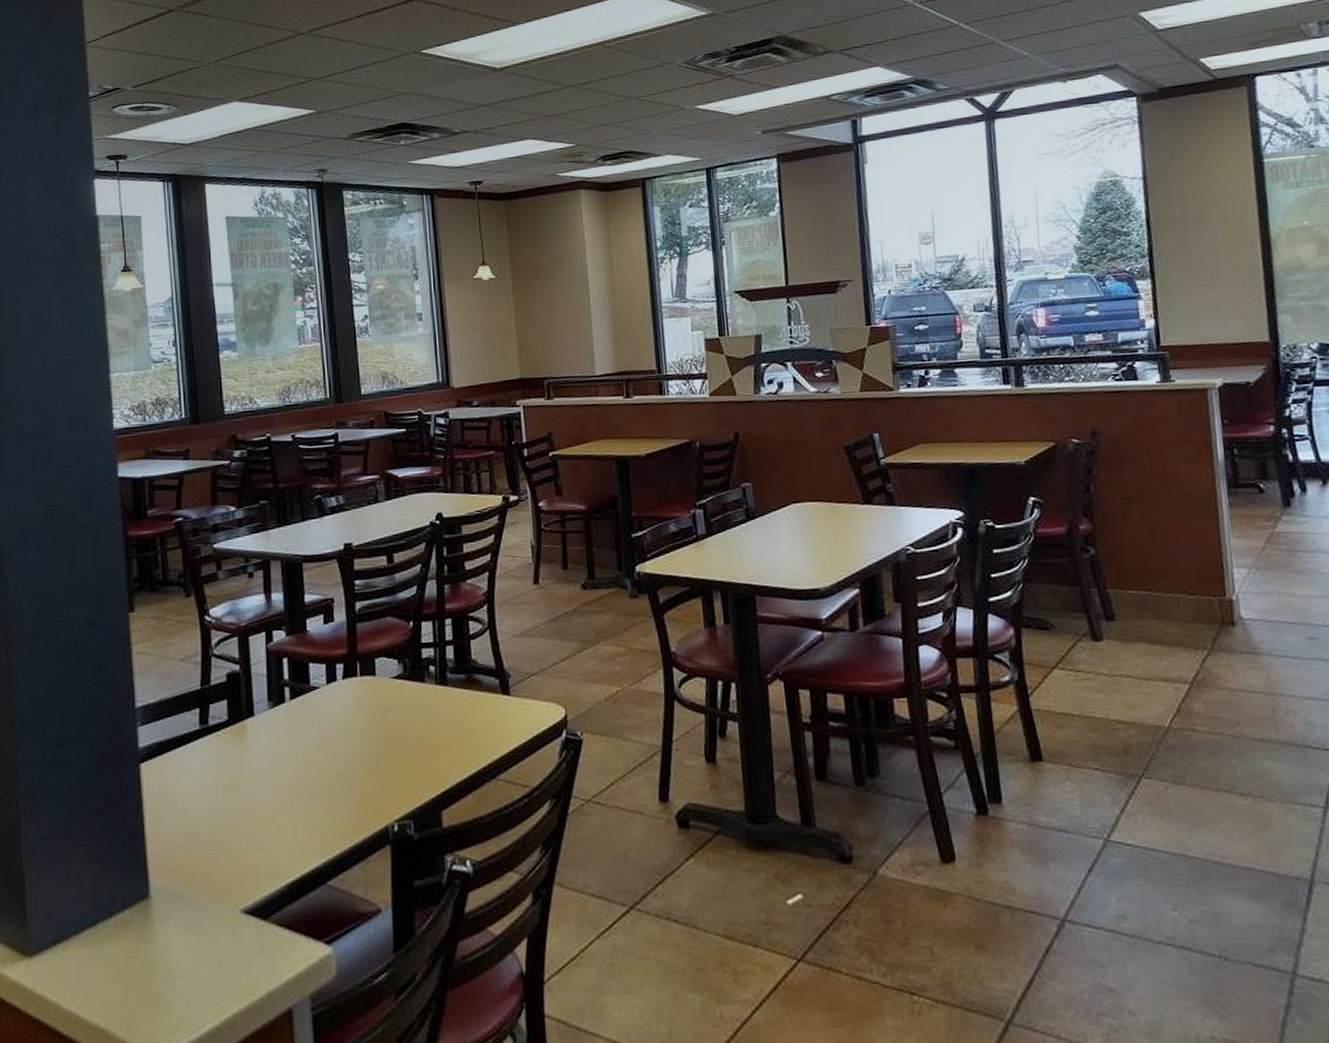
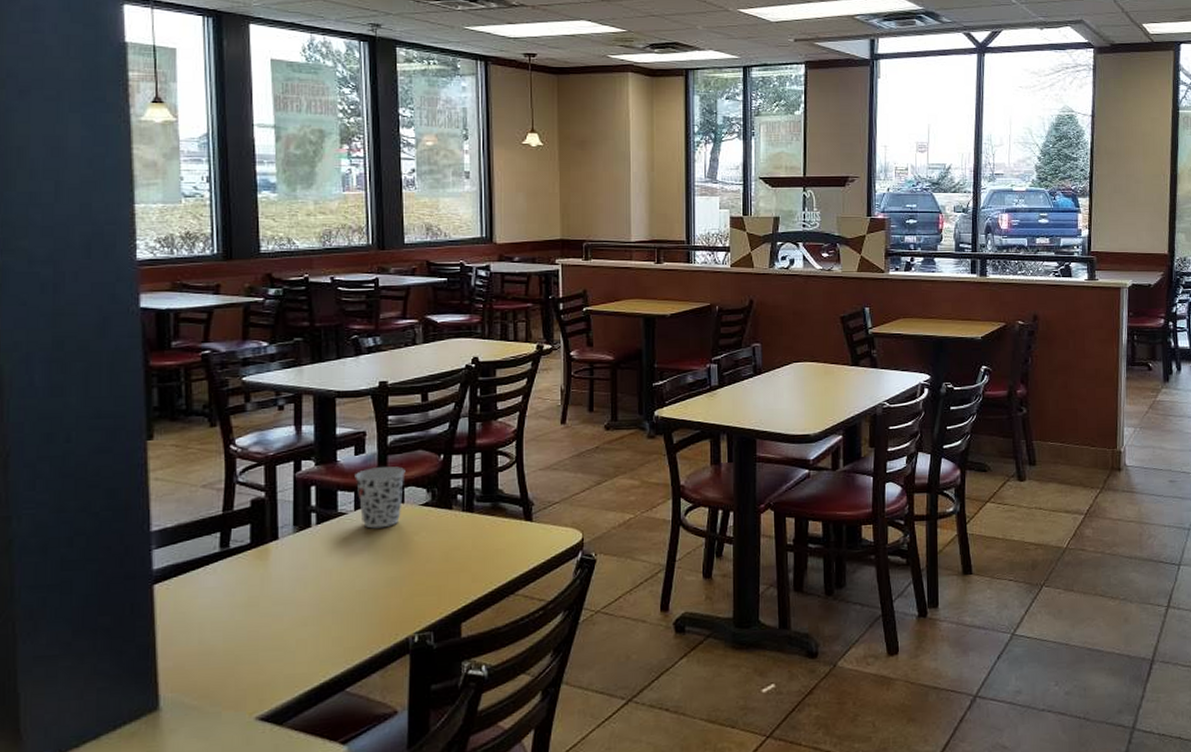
cup: none [325,635,375,704] -> present [355,466,406,529]

